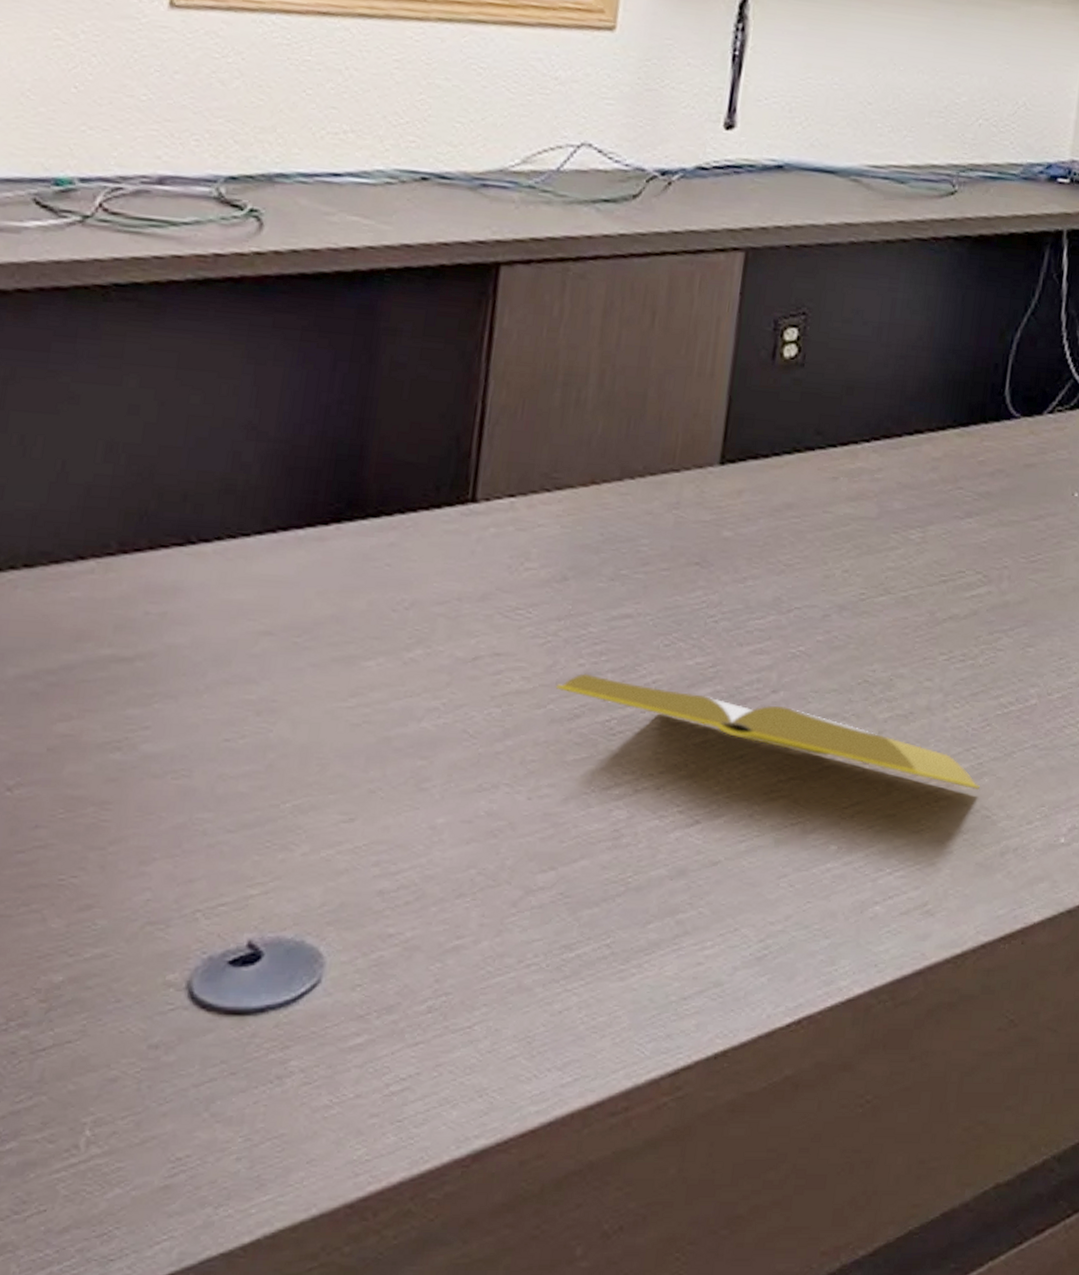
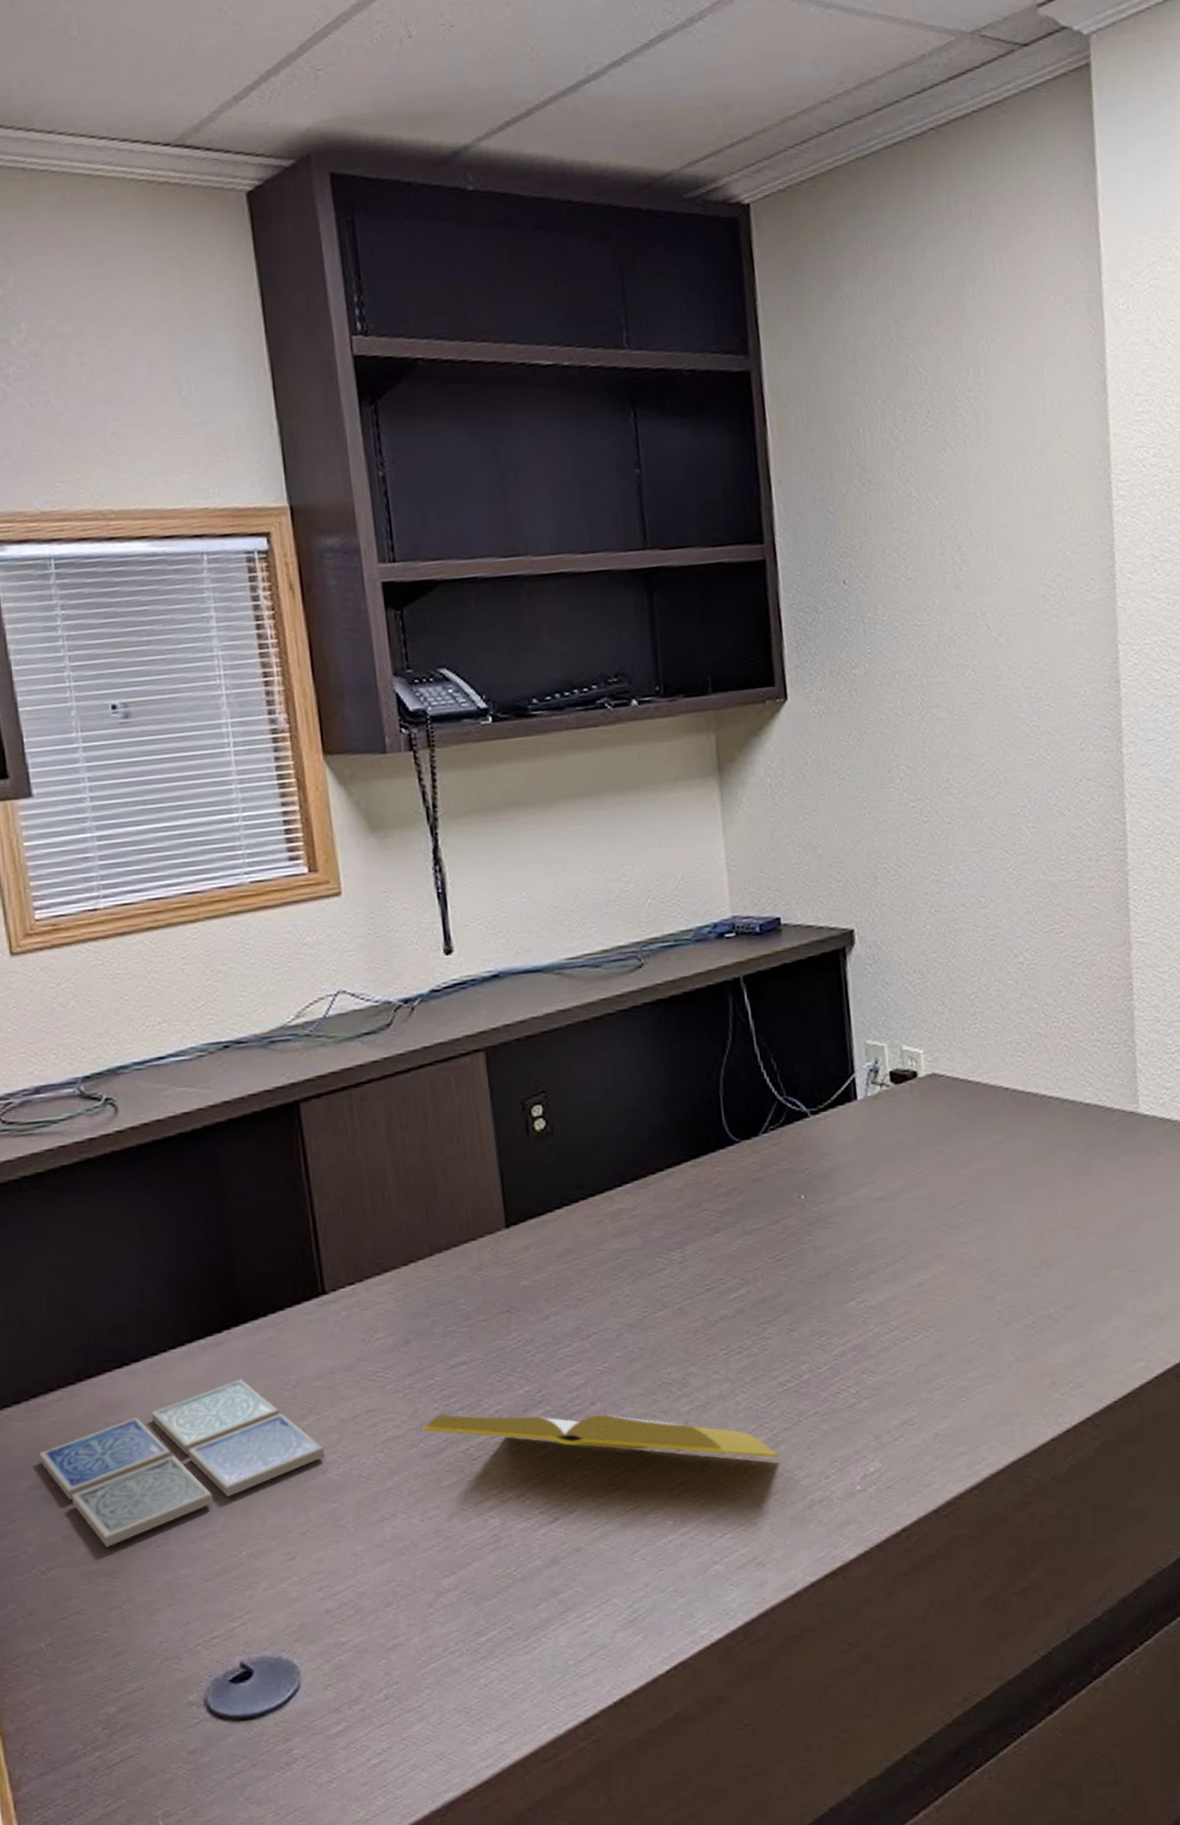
drink coaster: none [41,587,426,769] -> present [38,1379,325,1547]

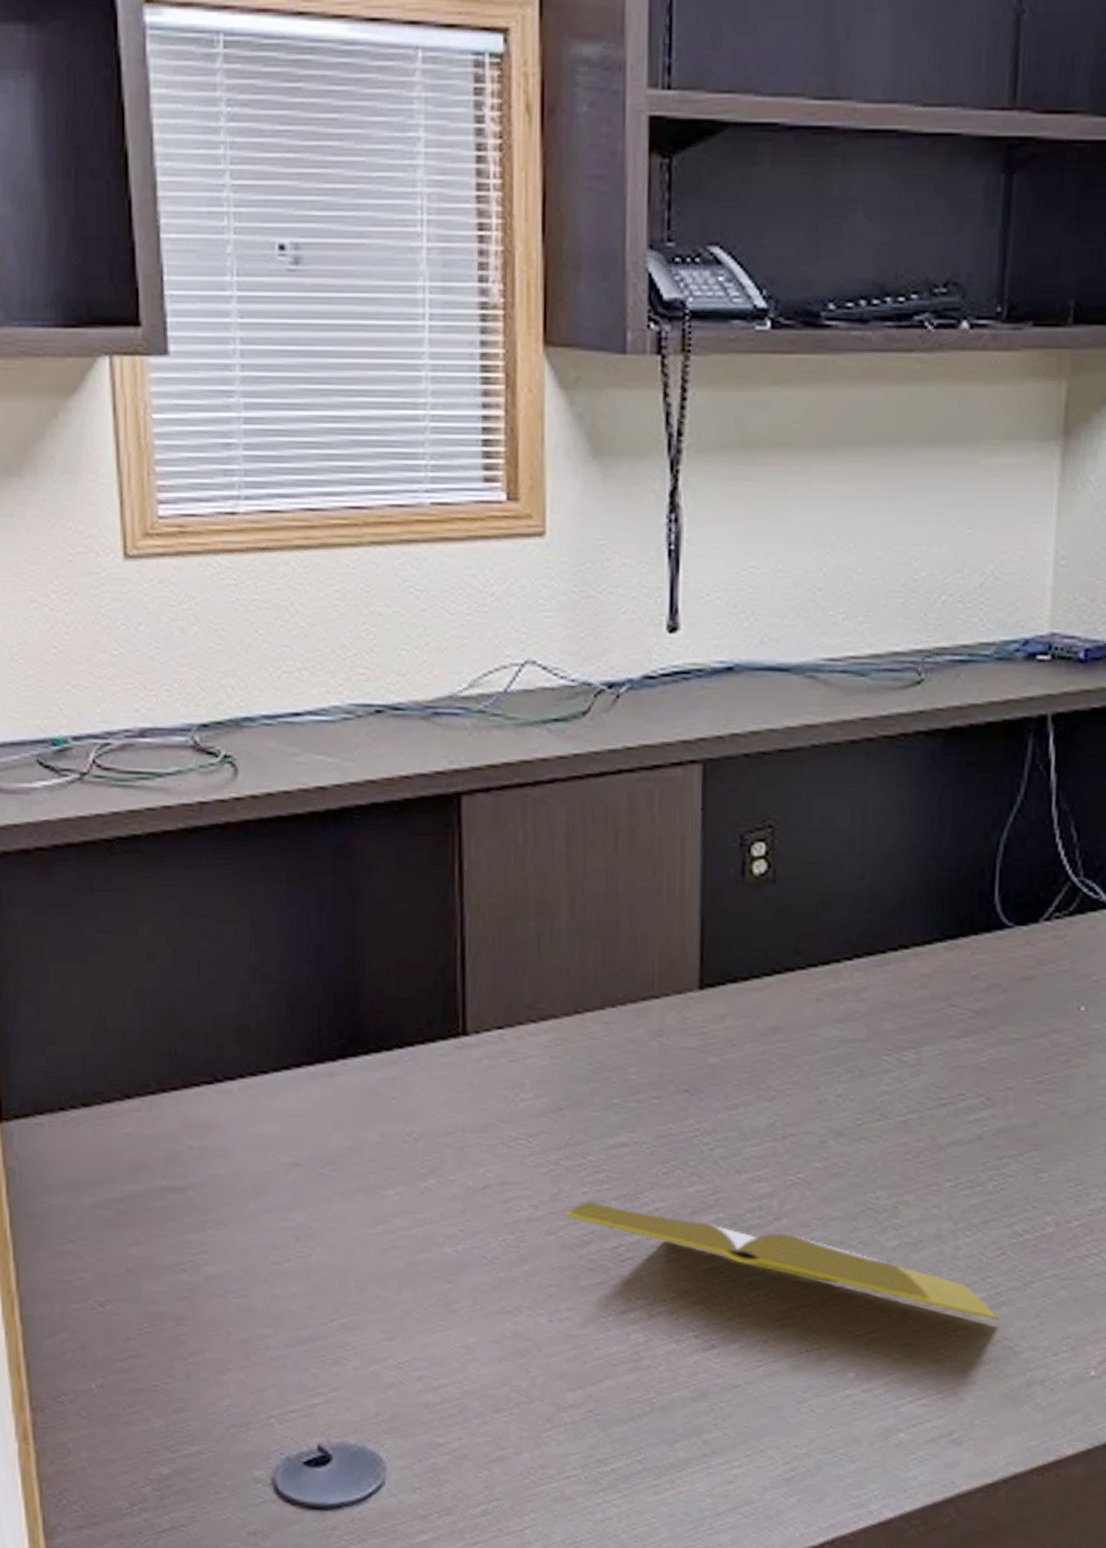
drink coaster: present [38,1379,325,1547] -> none [106,1120,443,1289]

